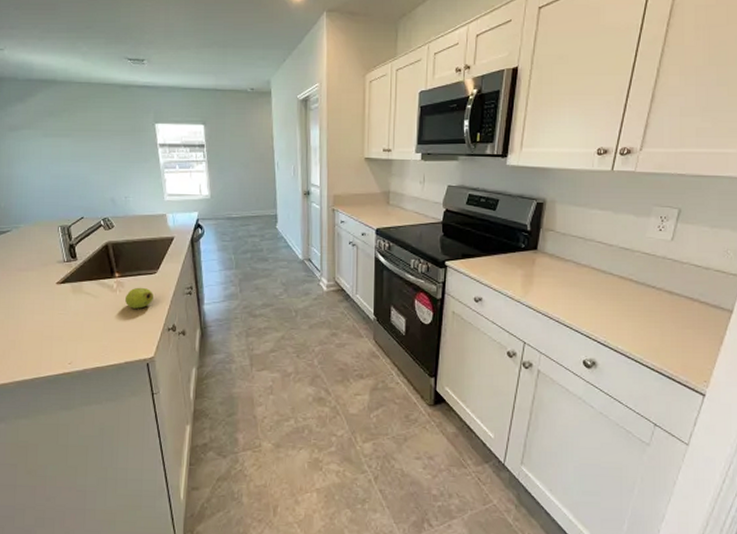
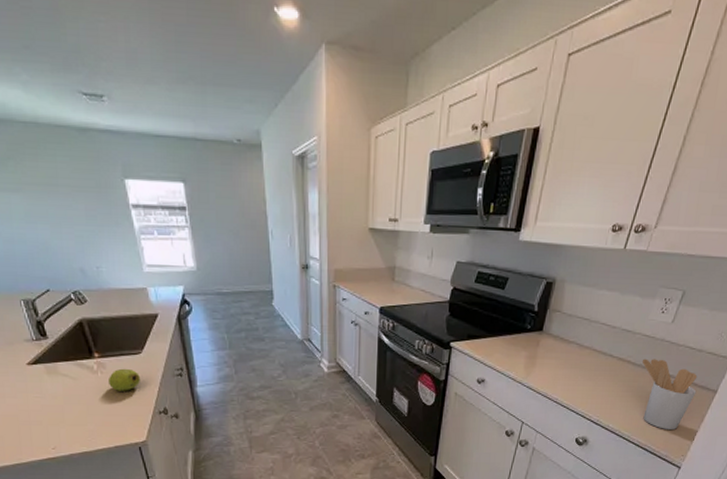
utensil holder: none [645,277,710,352] -> present [641,358,698,429]

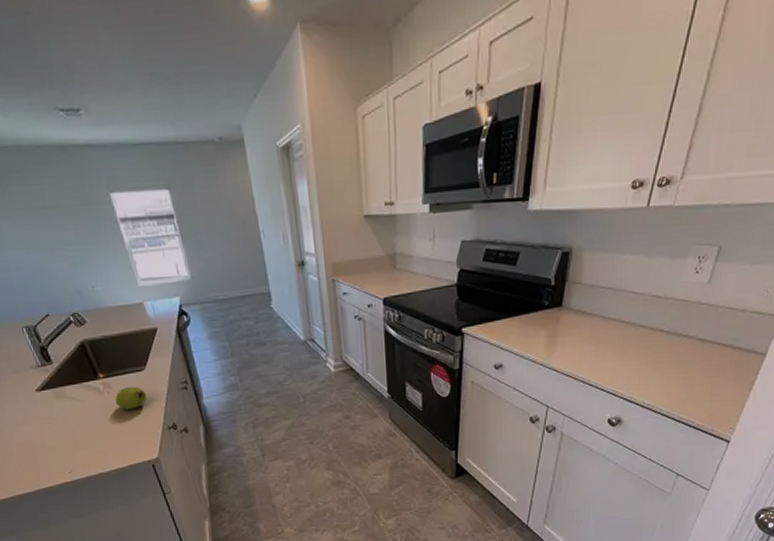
utensil holder: present [641,358,698,429] -> none [676,324,743,401]

